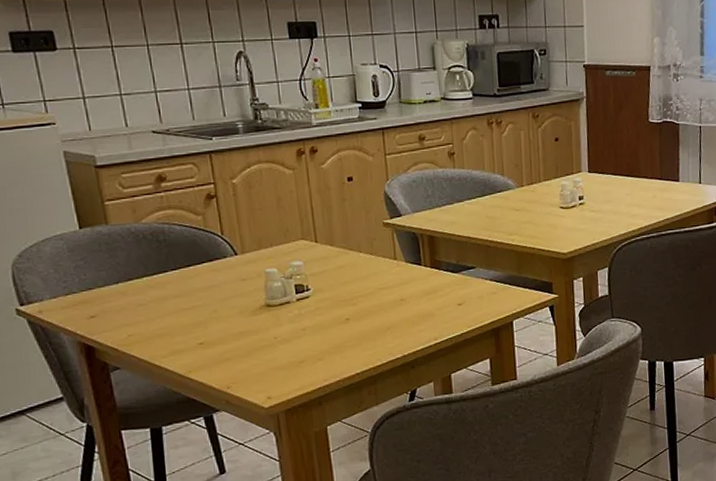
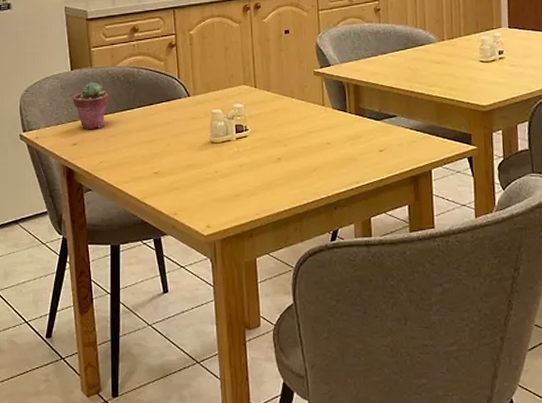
potted succulent: none [85,242,133,299] -> present [73,82,108,130]

